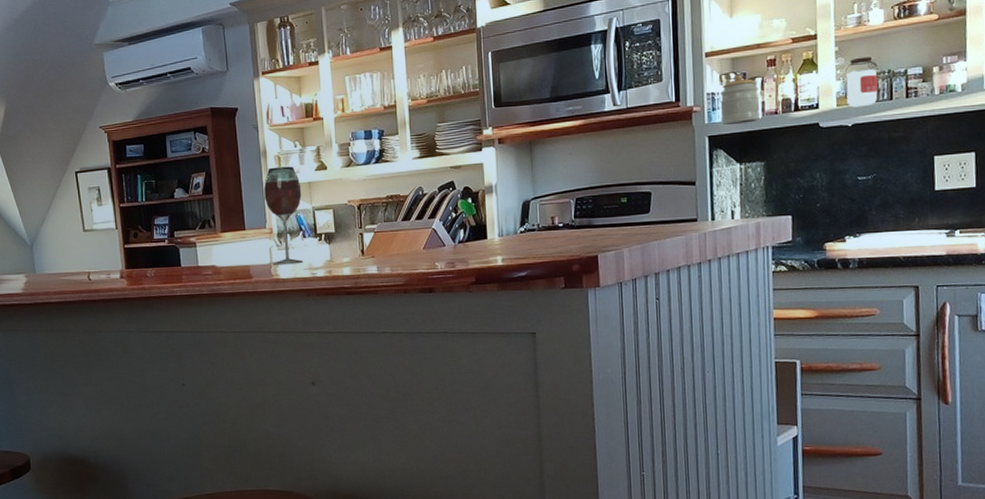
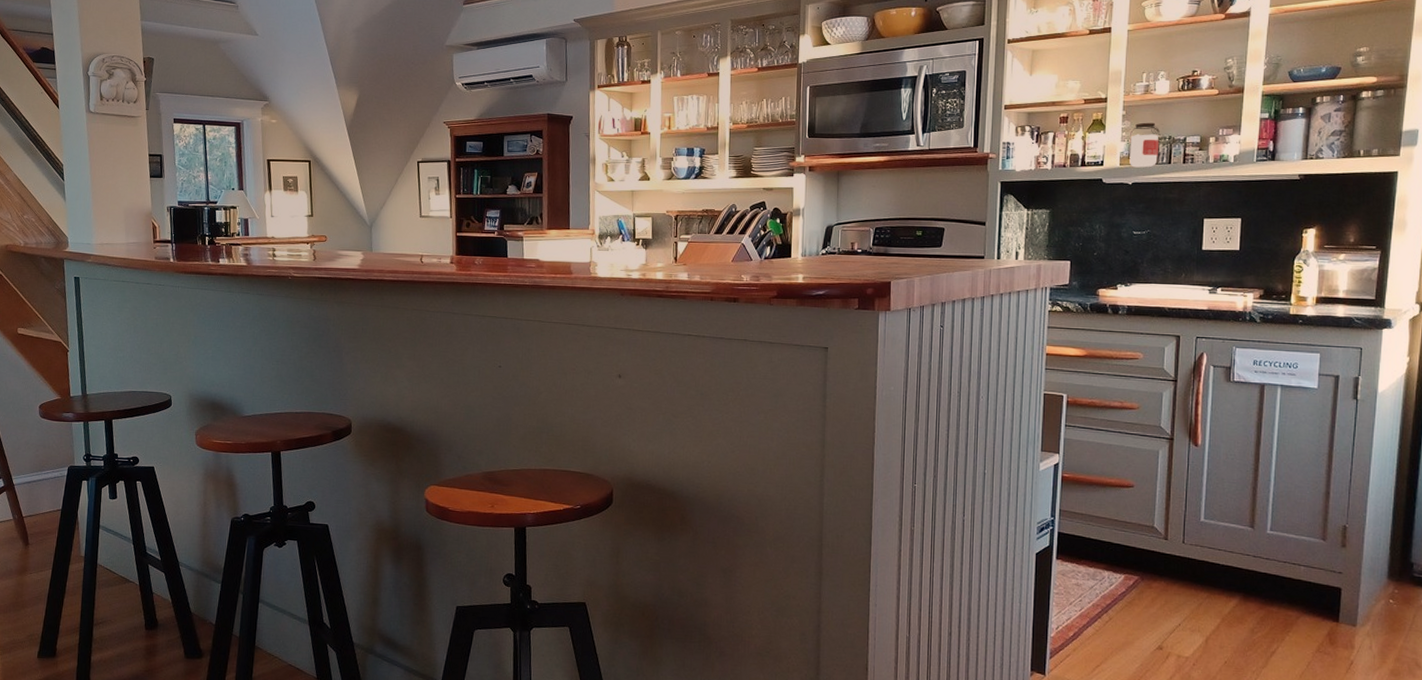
wineglass: present [264,166,303,265] -> none [590,174,625,265]
jar: present [719,74,759,126] -> none [1013,127,1051,174]

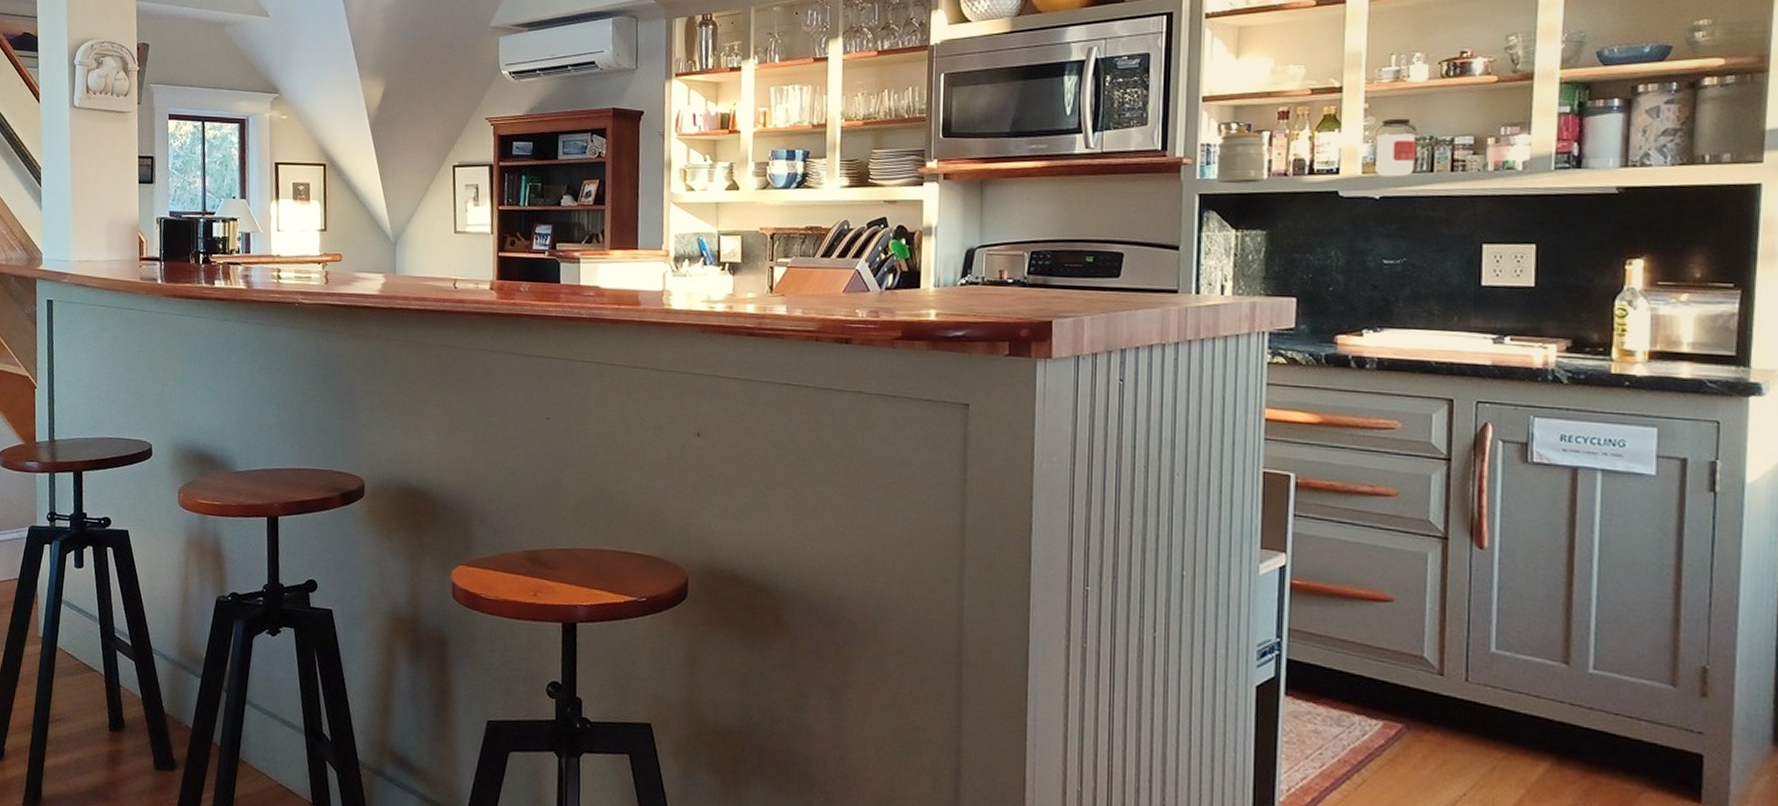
jar: none [1013,127,1051,174] -> present [1216,125,1266,184]

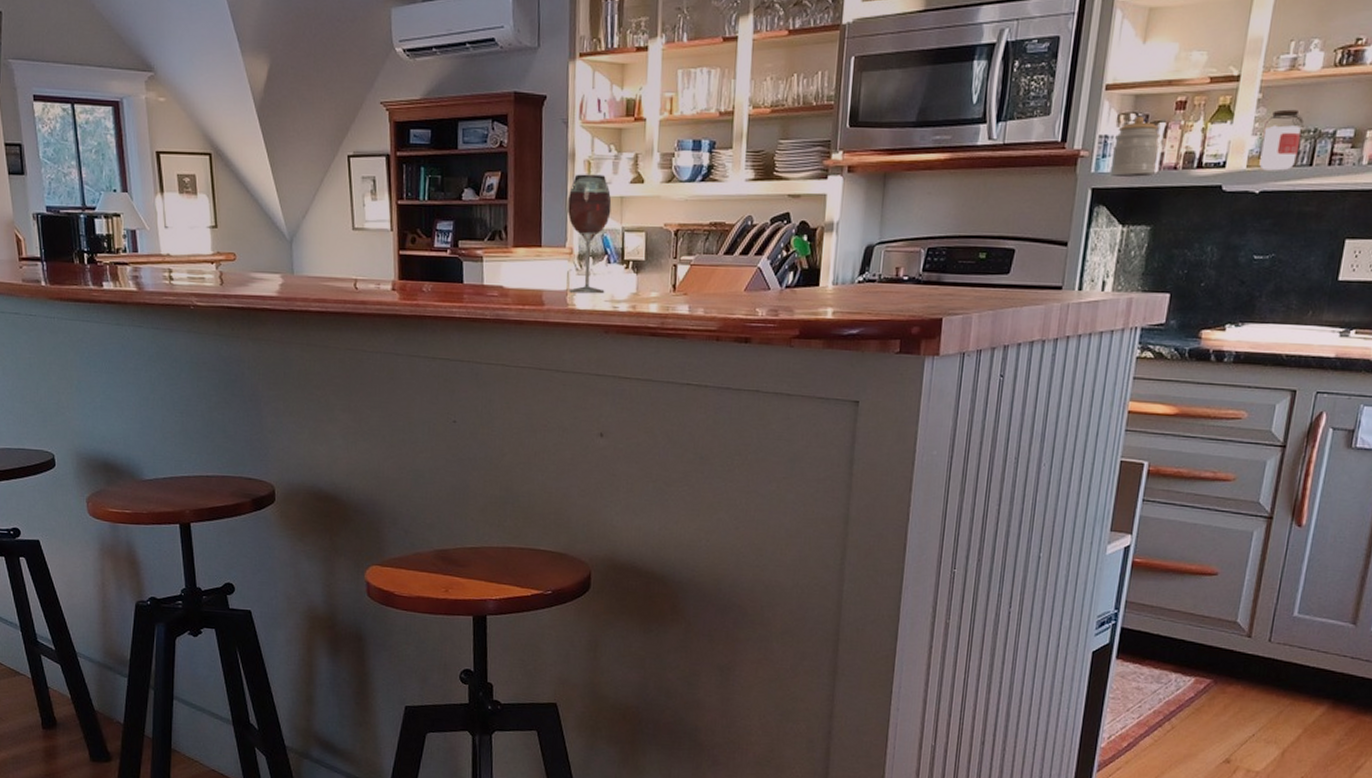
wineglass: none [664,181,707,295] -> present [568,174,612,294]

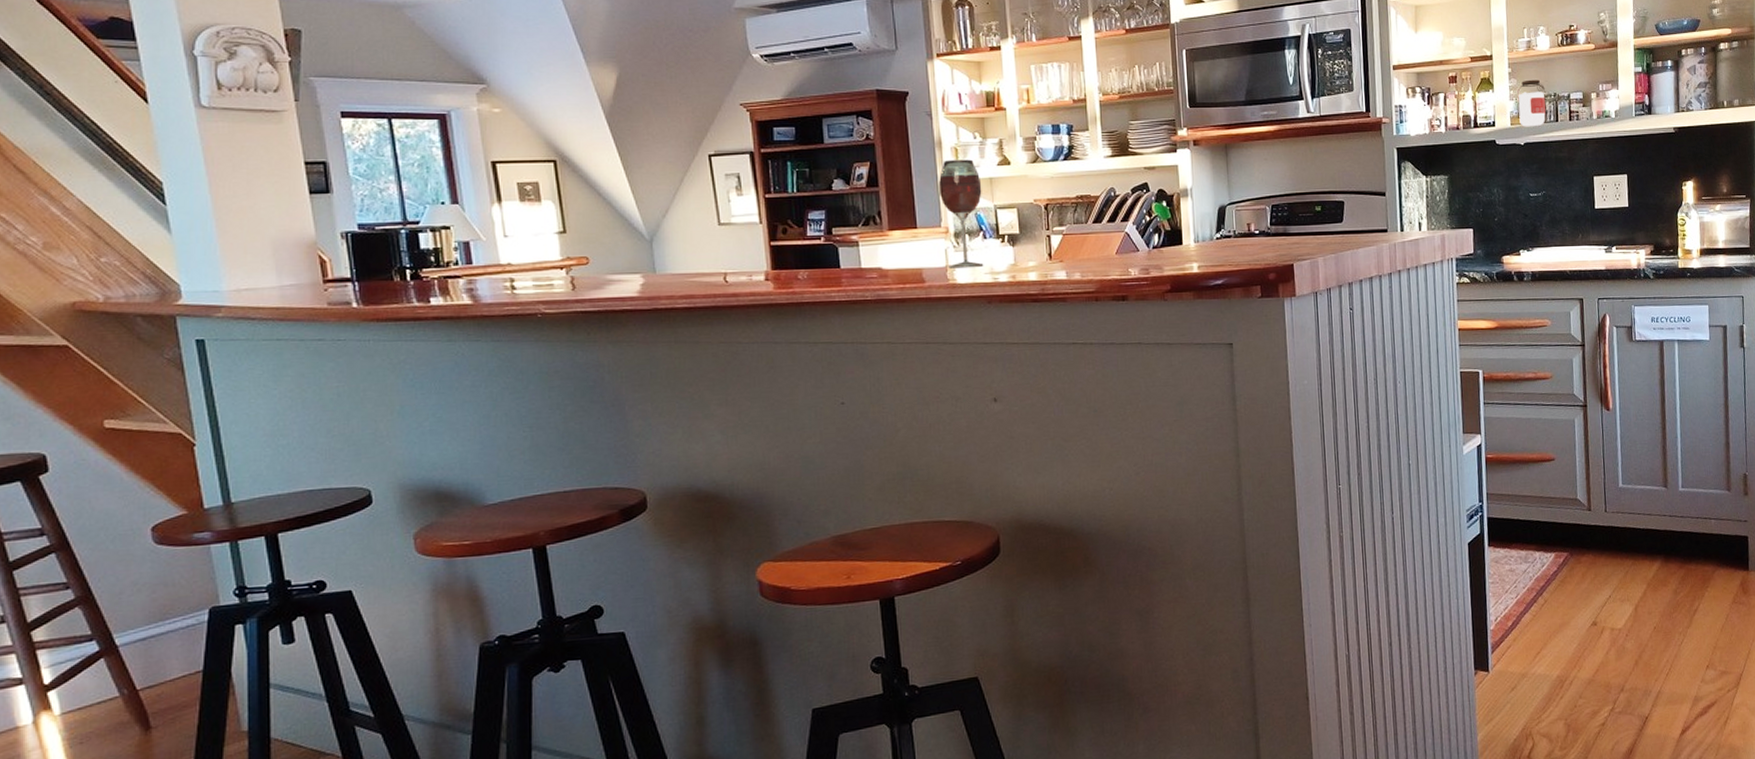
jar: present [1109,115,1161,178] -> none [1406,88,1443,138]

